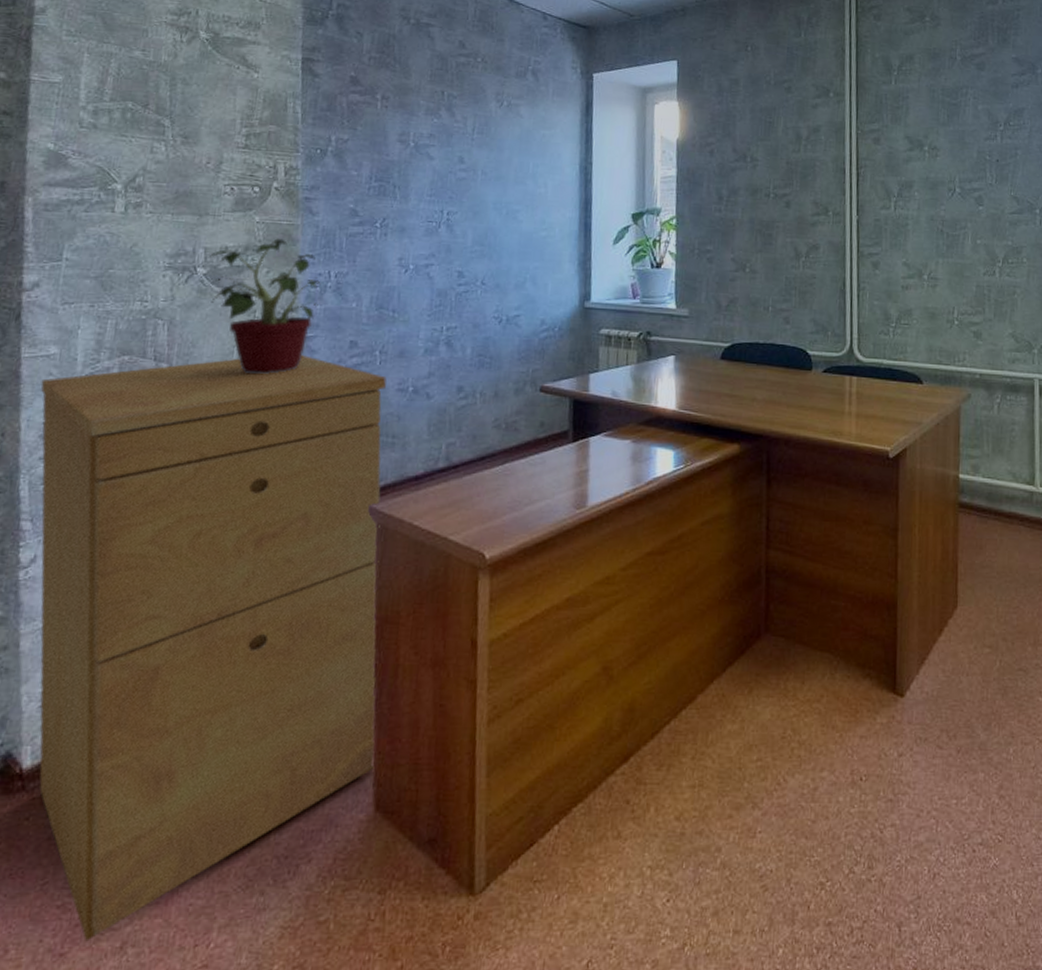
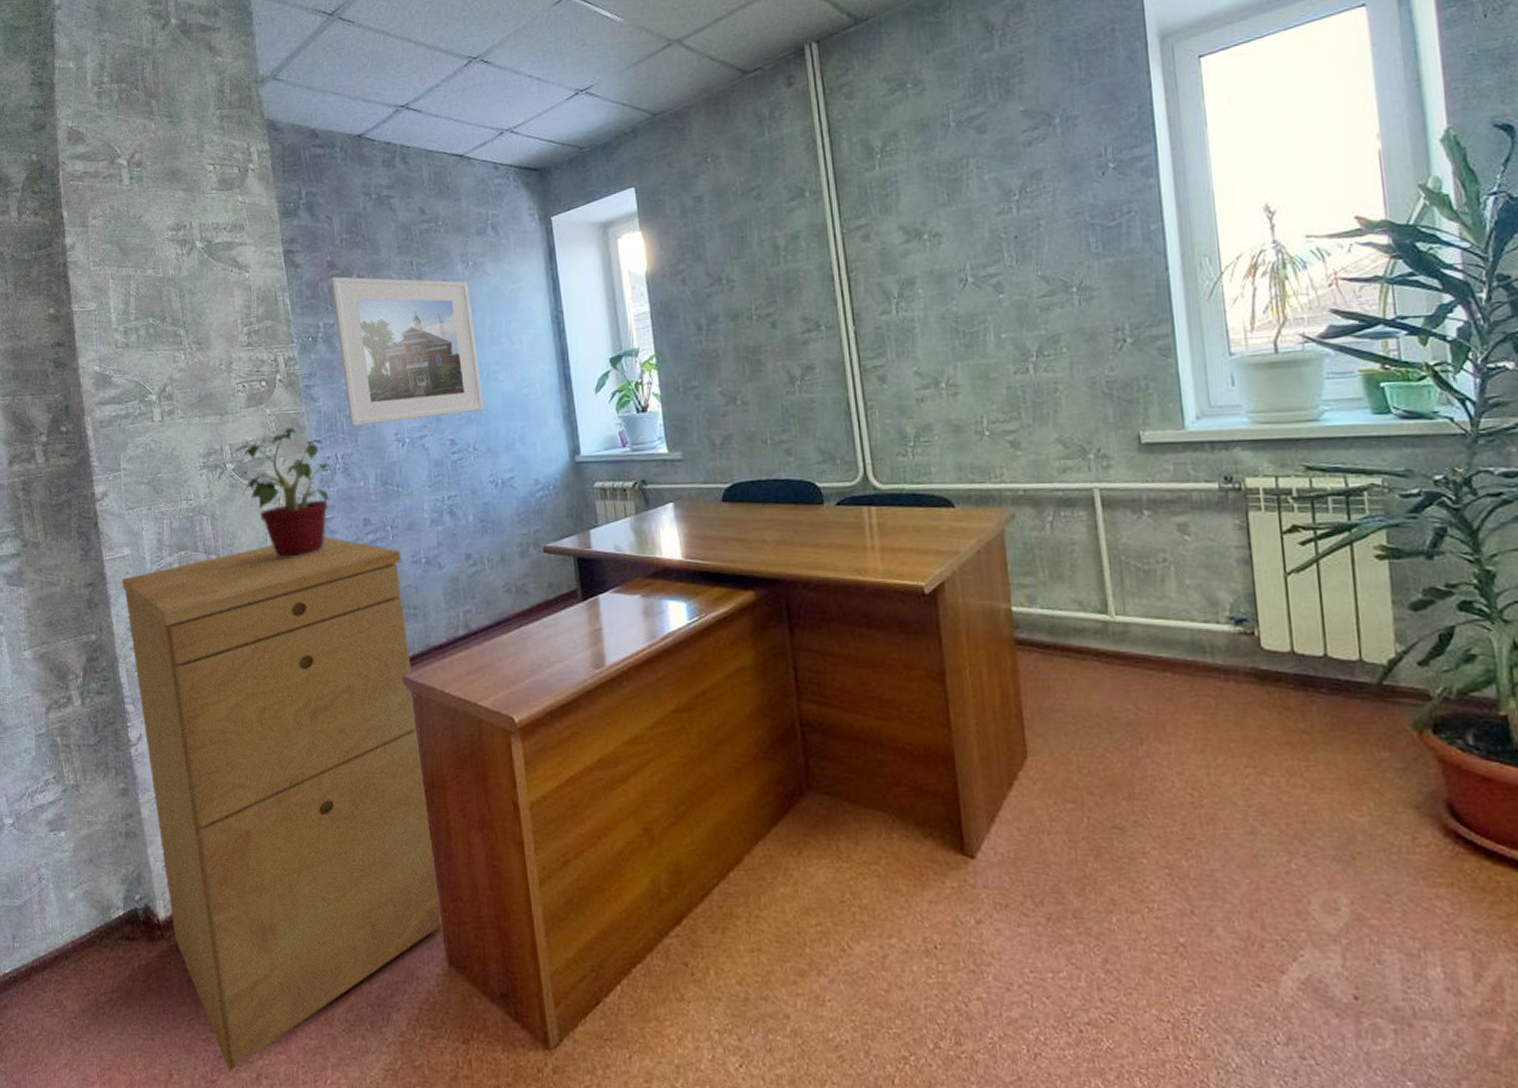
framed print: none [350,93,500,247] -> present [331,276,484,426]

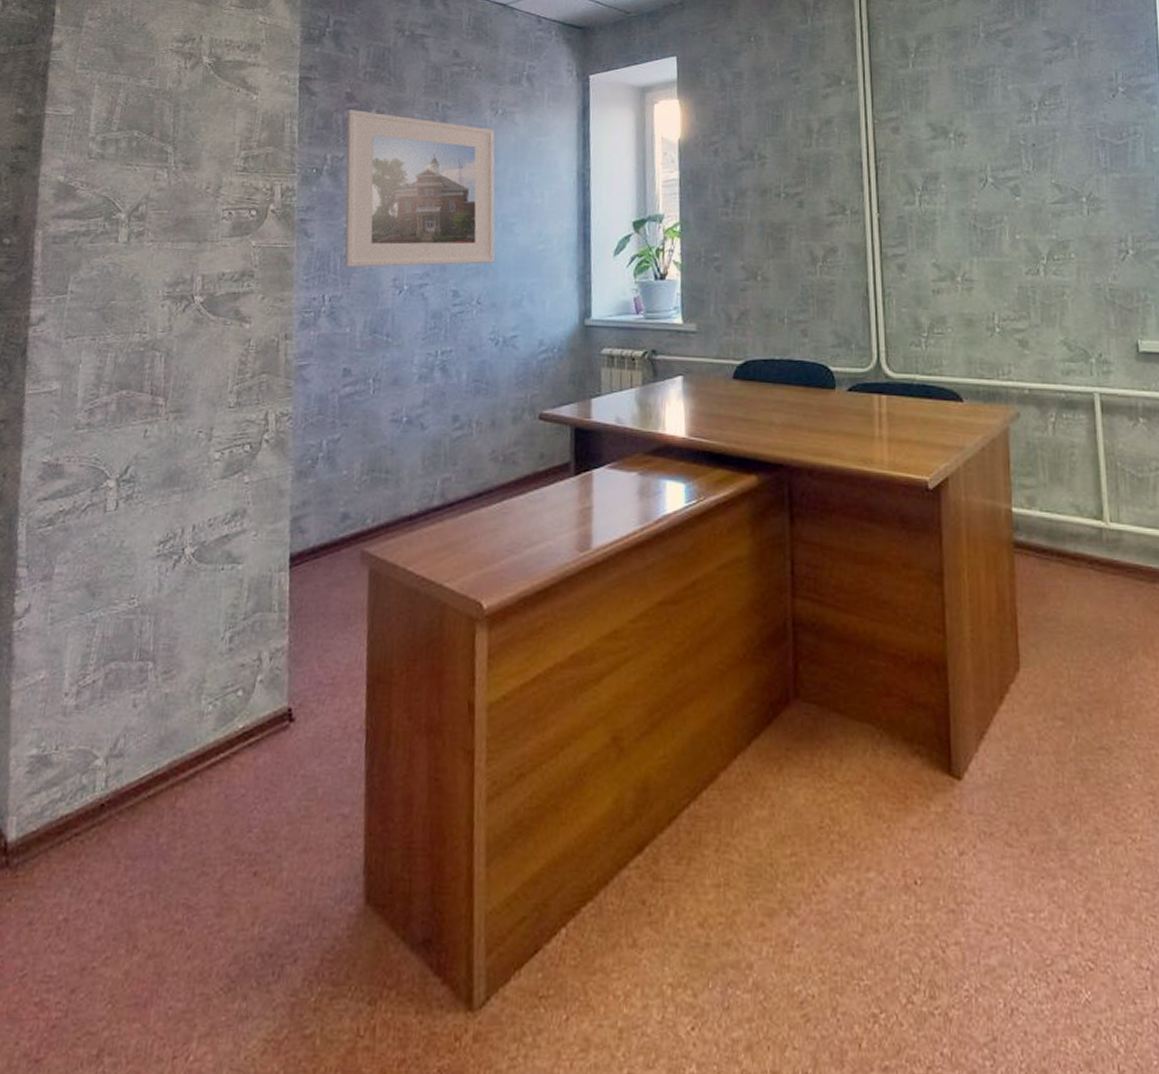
filing cabinet: present [122,536,443,1072] -> none [23,385,380,1047]
potted plant: present [233,427,331,559] -> none [206,262,315,407]

